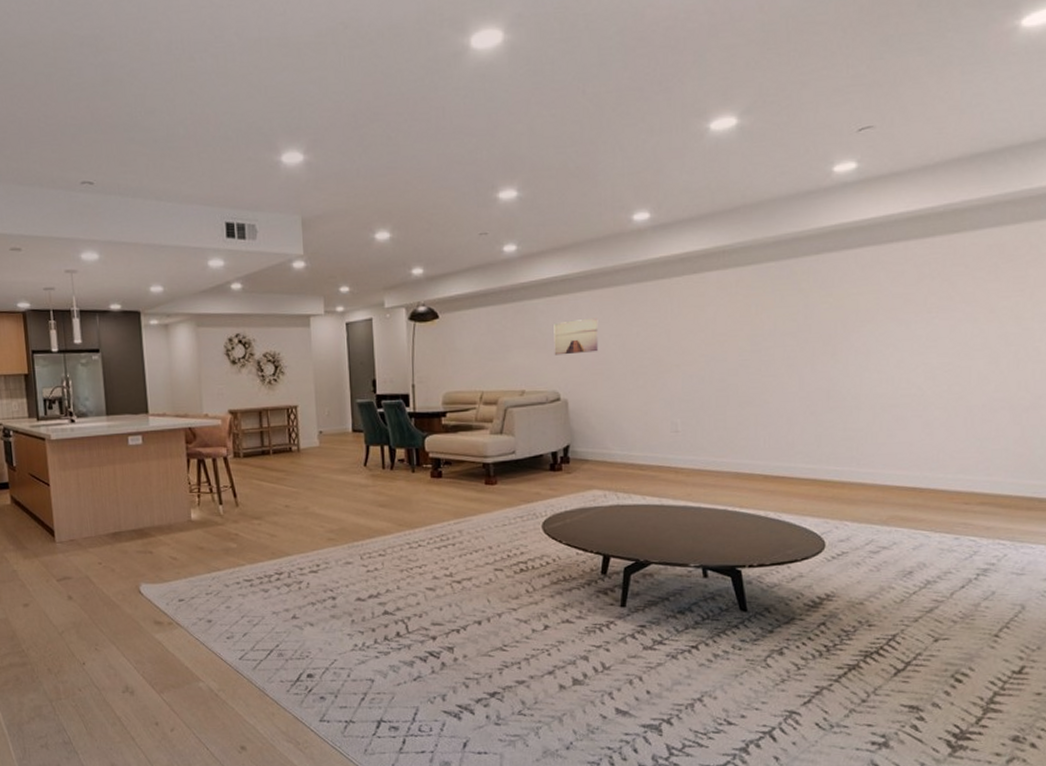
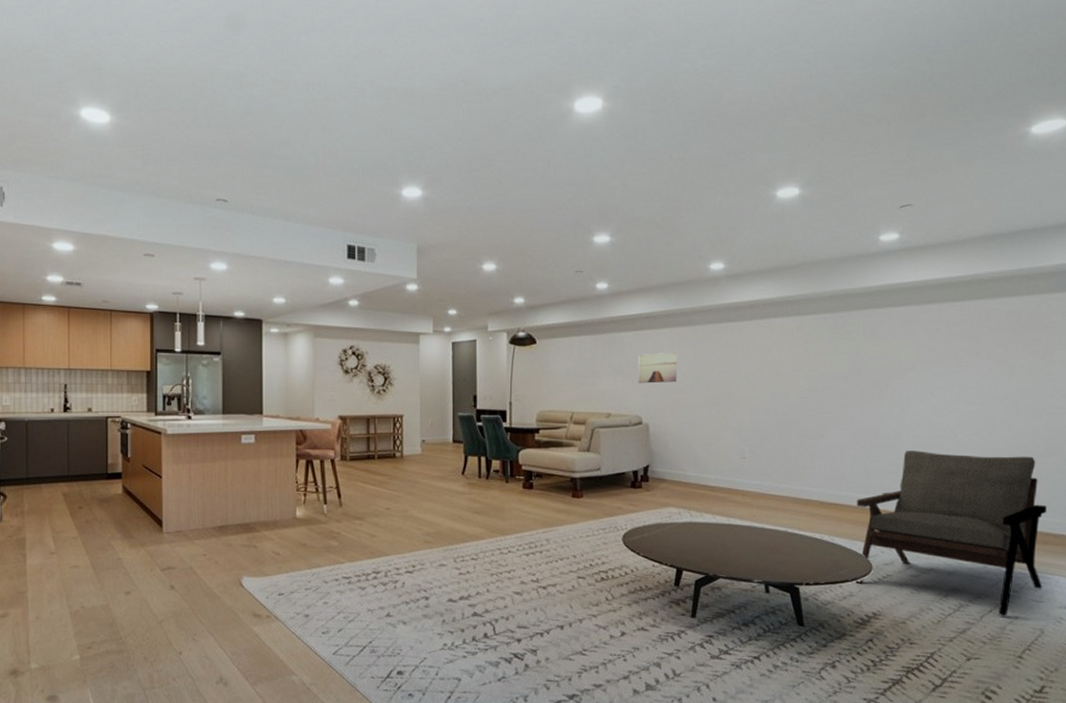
armchair: none [806,412,1032,592] -> present [855,450,1047,616]

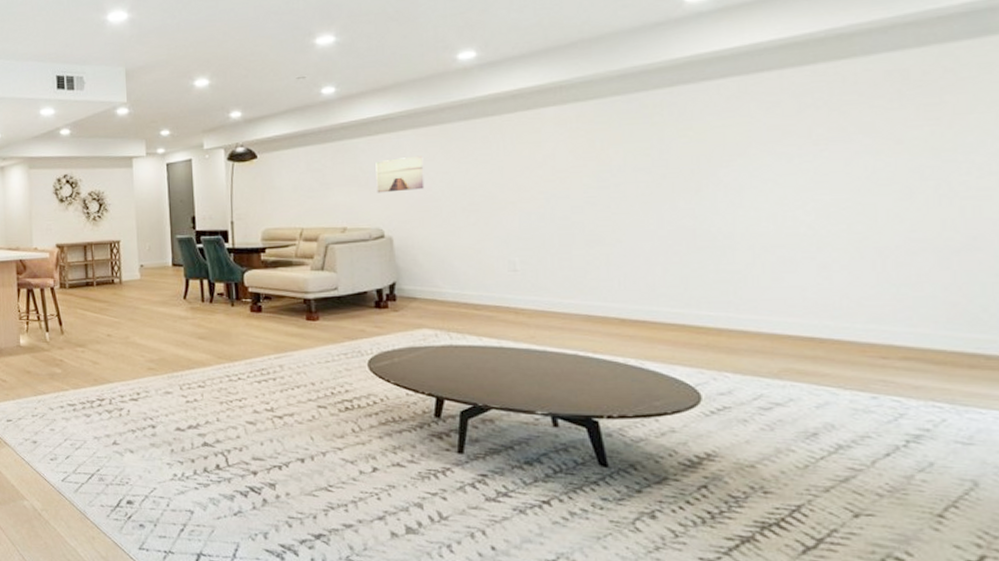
armchair: present [855,450,1047,616] -> none [672,253,972,462]

